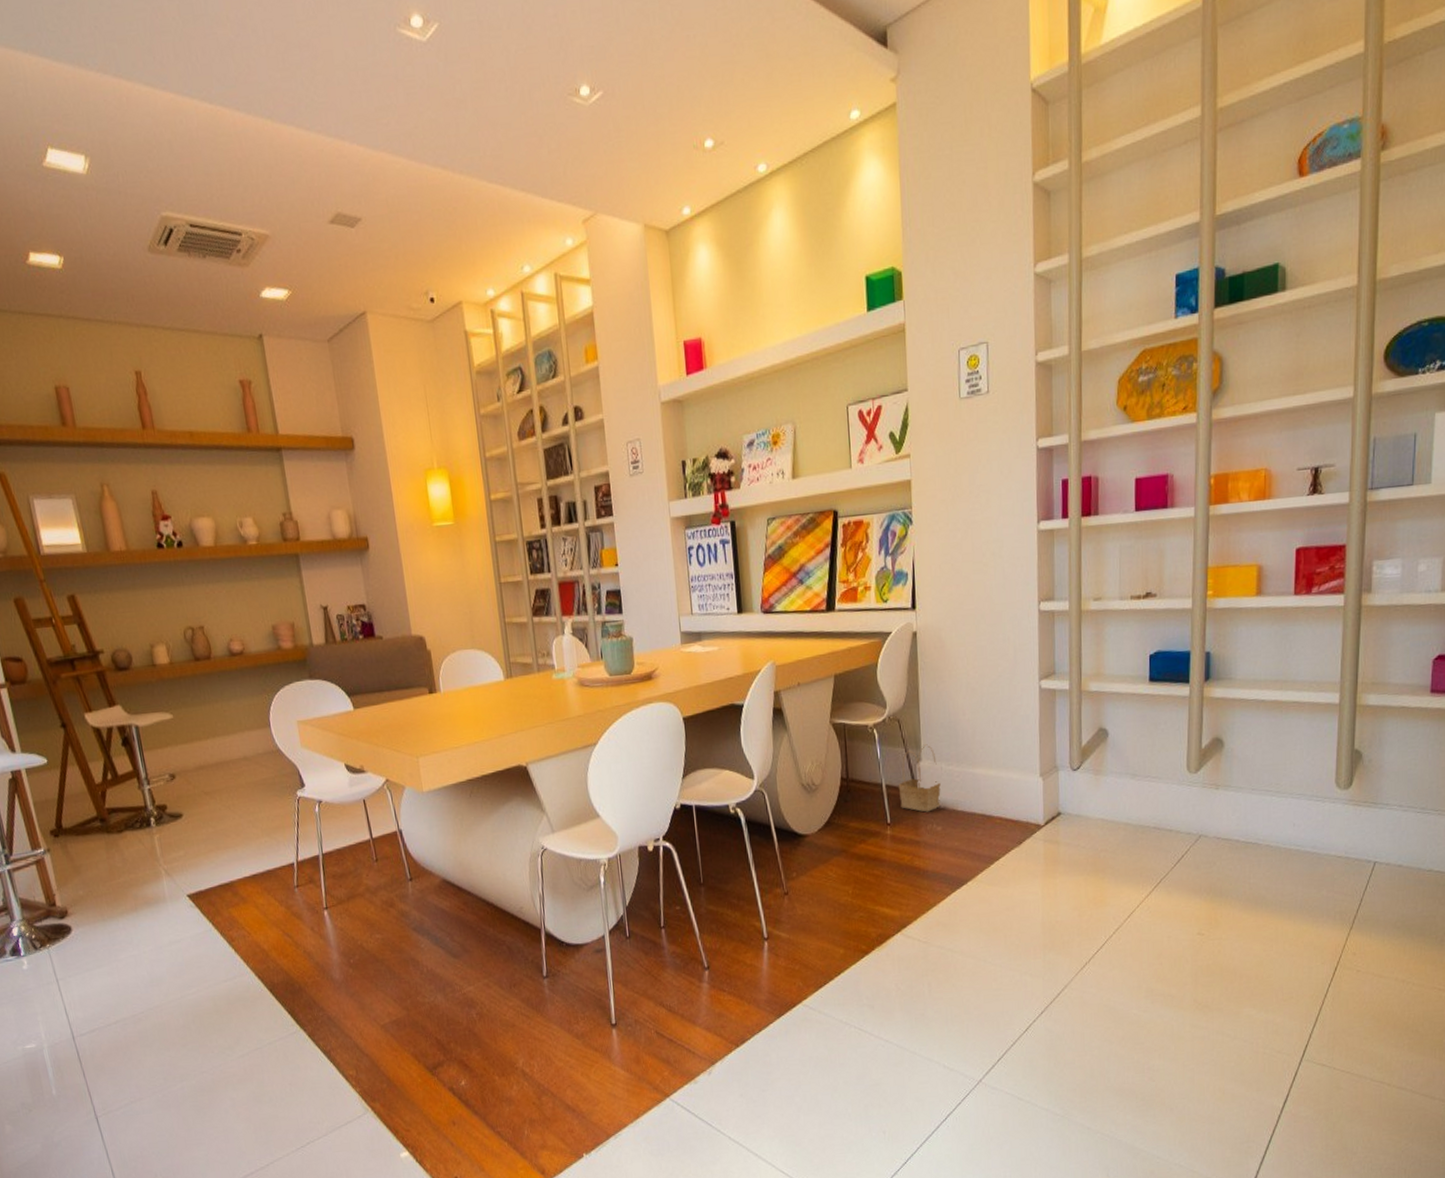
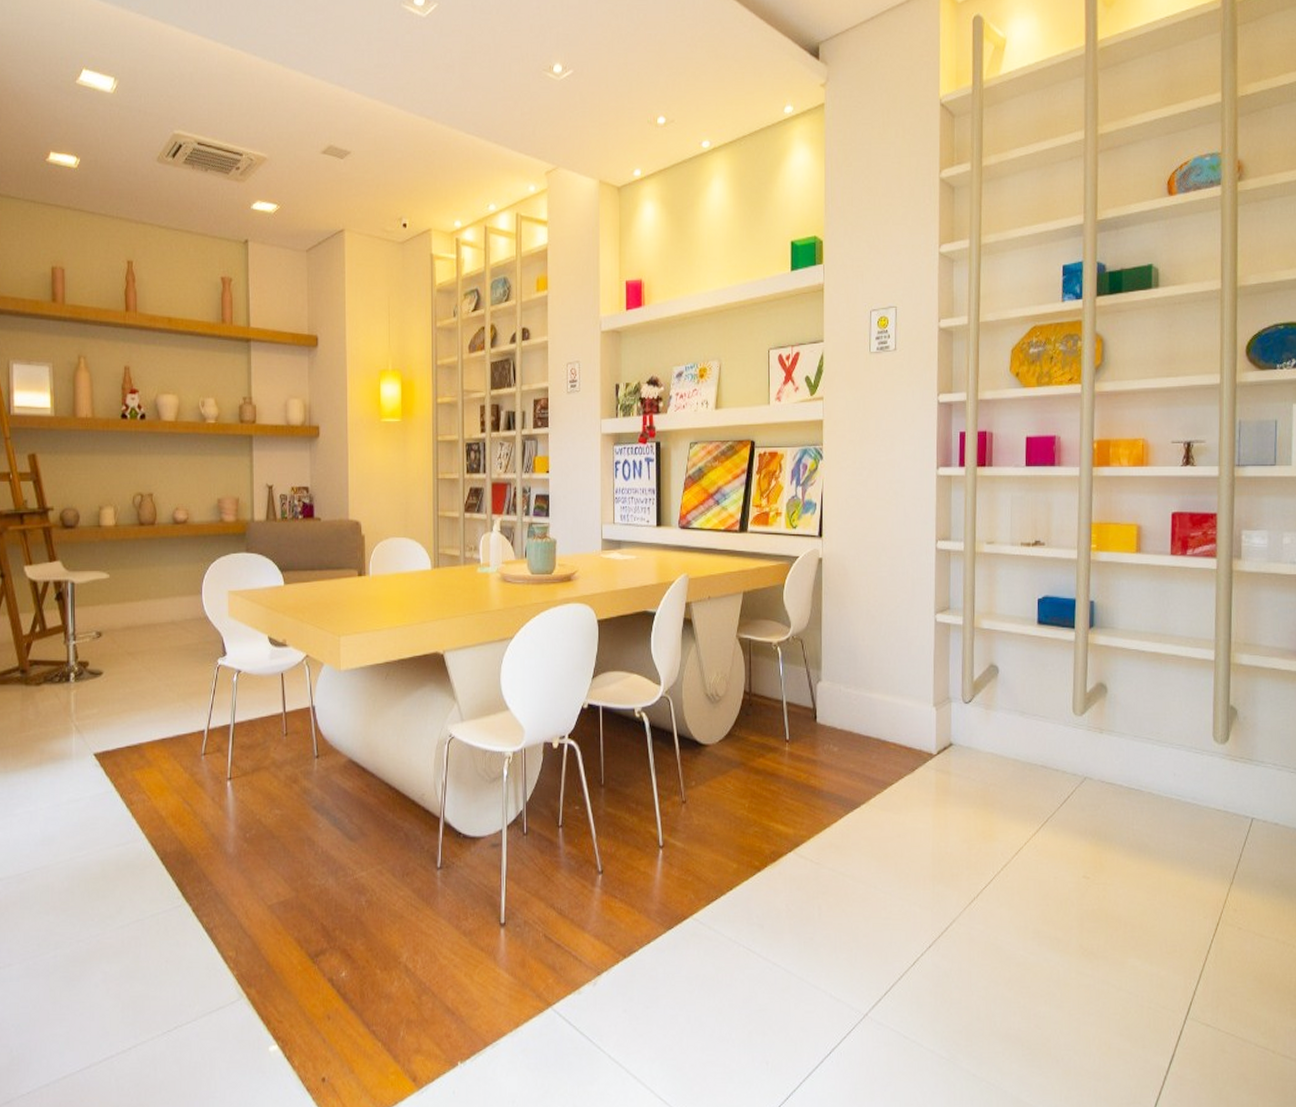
basket: present [898,744,941,812] -> none [798,665,839,732]

